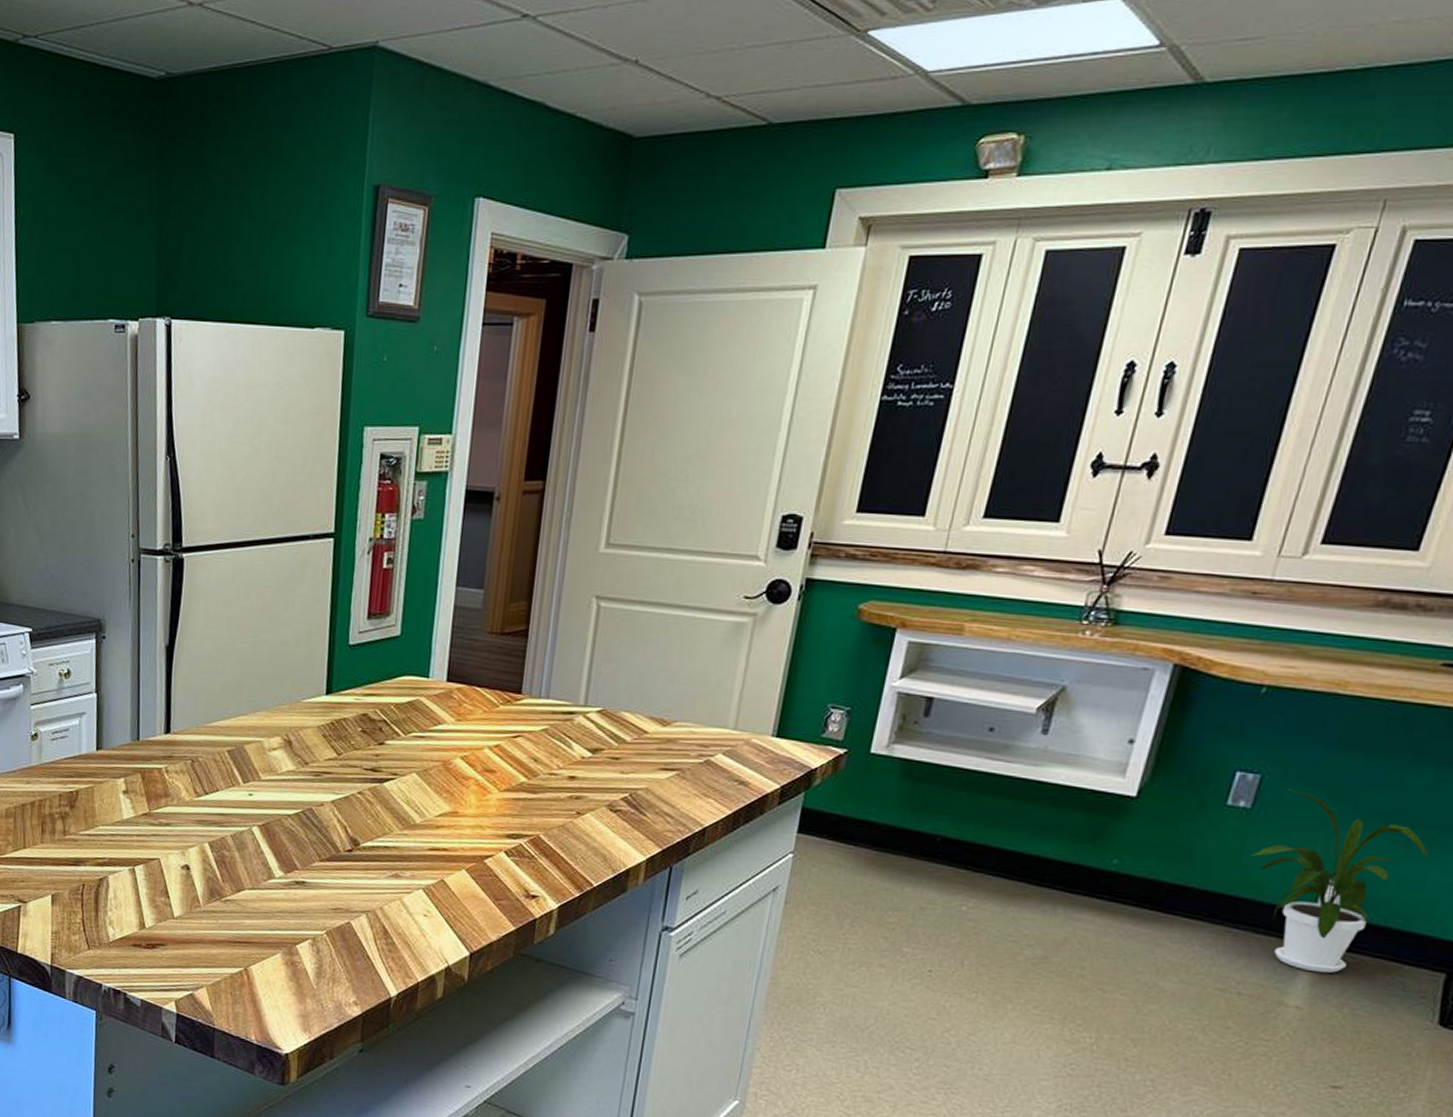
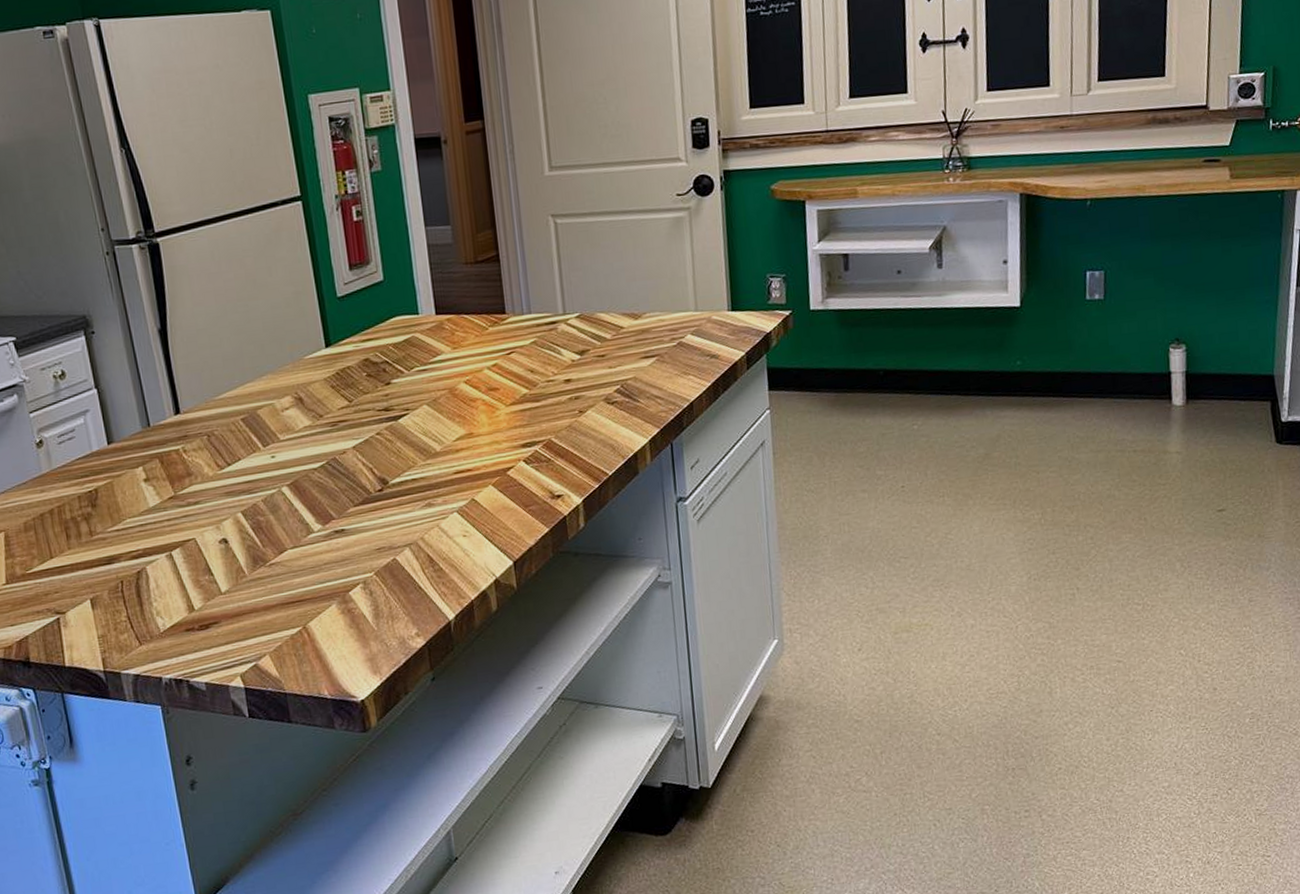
house plant: present [1250,789,1430,974] -> none [1113,278,1235,421]

